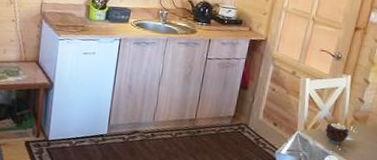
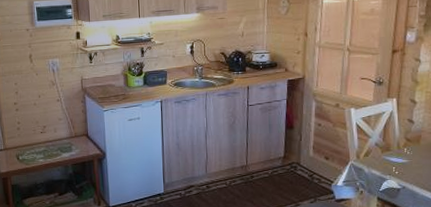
candle: present [325,123,350,145] -> none [378,147,404,169]

